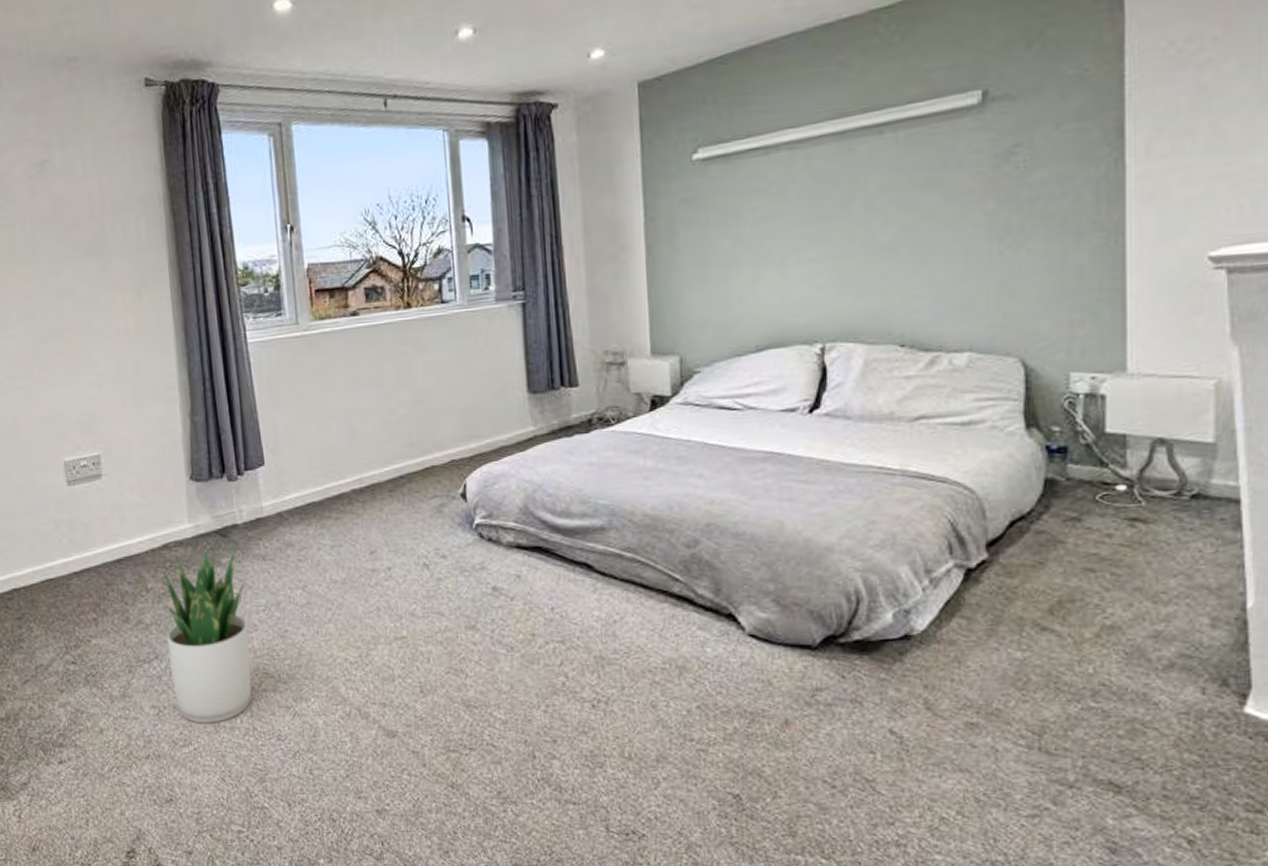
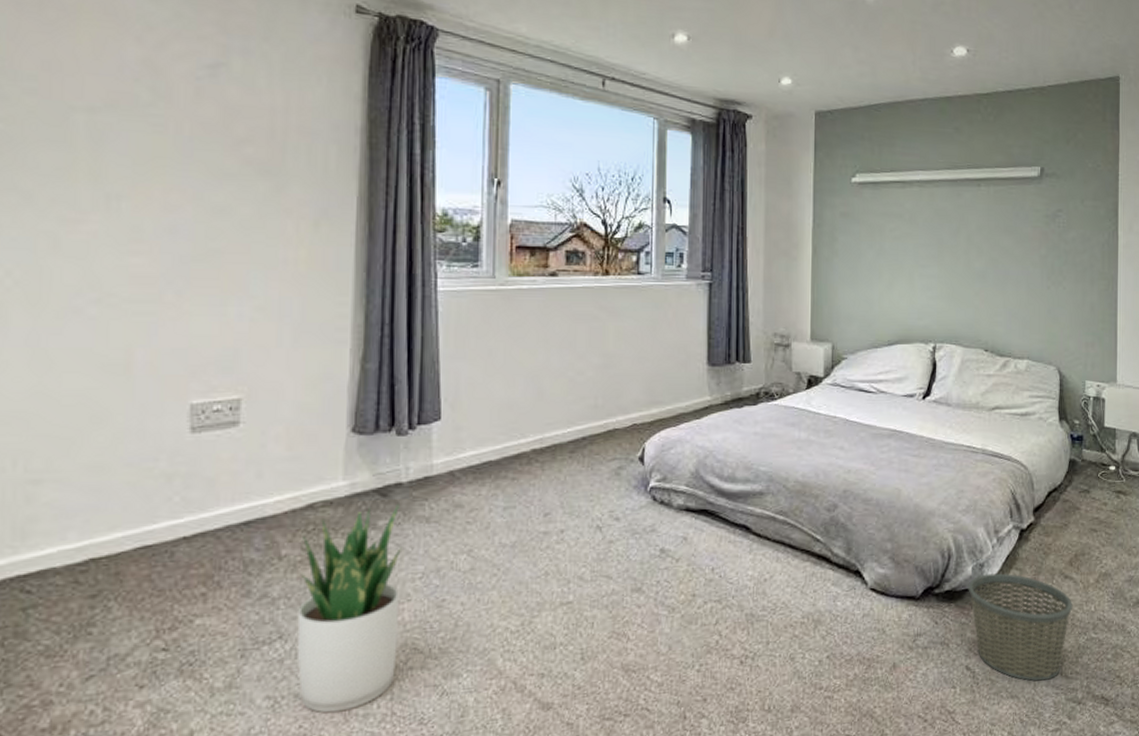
basket: none [887,622,1057,755] -> present [968,573,1073,681]

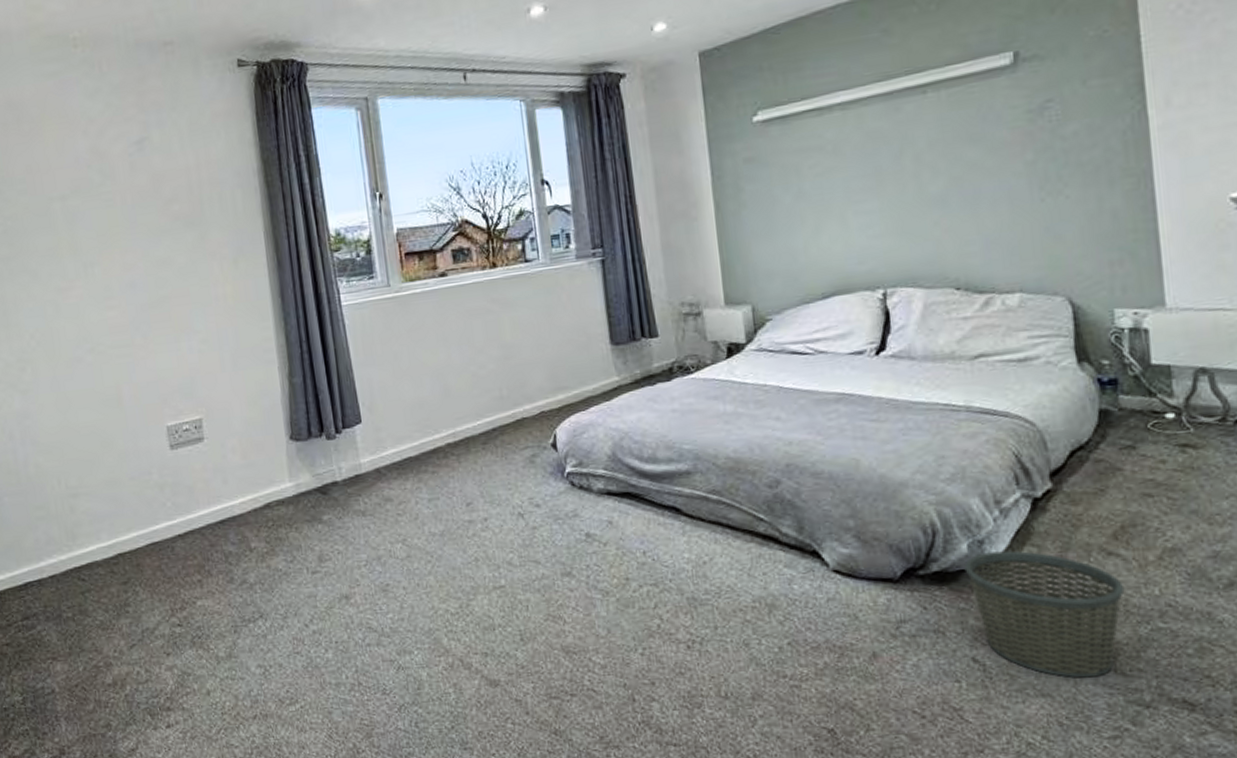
planter: present [296,504,401,714] -> none [266,500,357,681]

